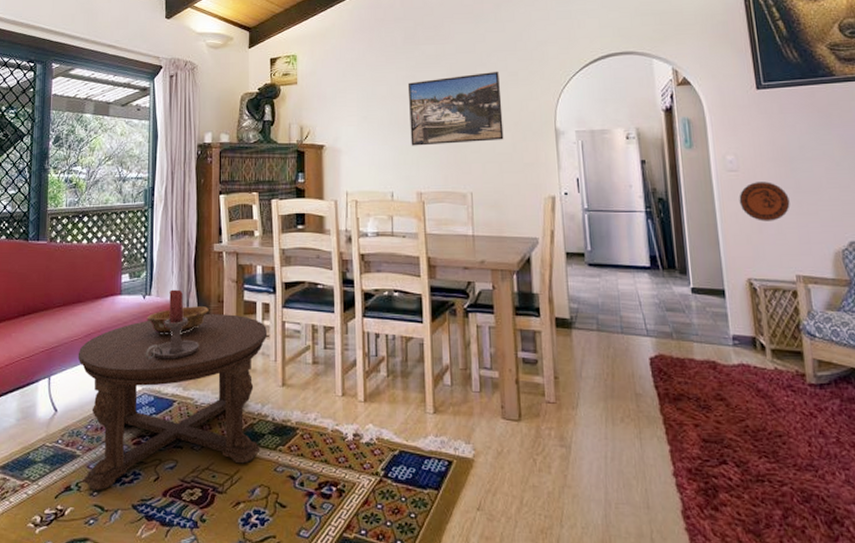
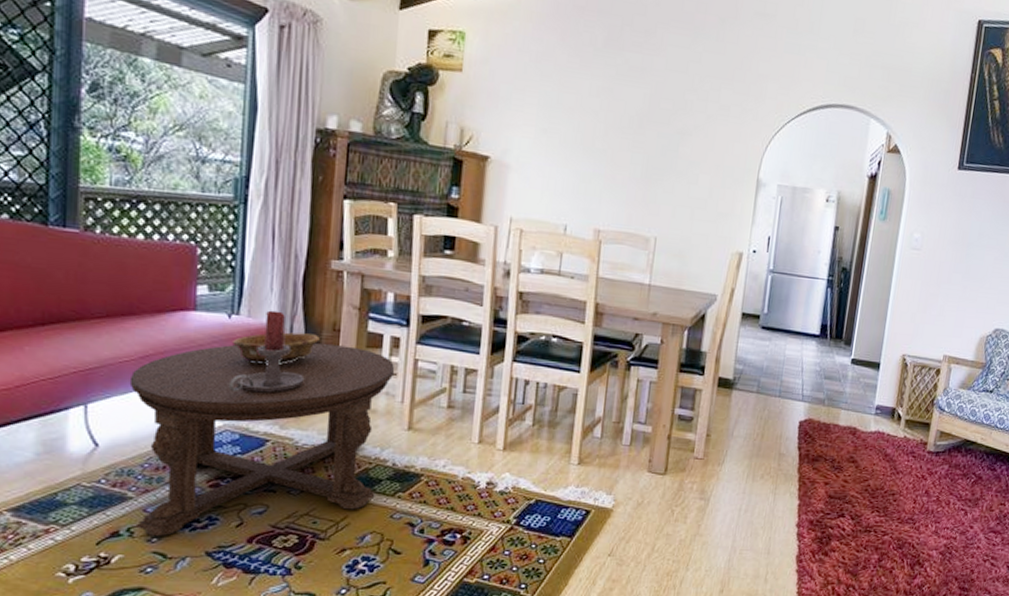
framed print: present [407,71,504,146] -> none [595,96,709,183]
decorative plate: present [739,182,790,221] -> none [913,263,957,303]

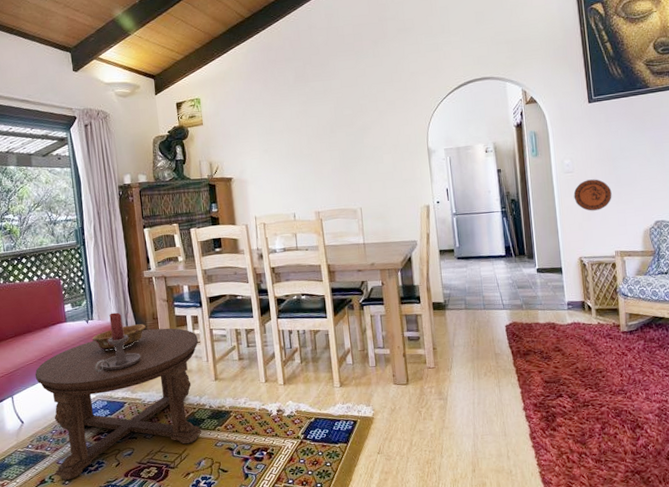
decorative plate: none [913,263,957,303] -> present [573,179,612,211]

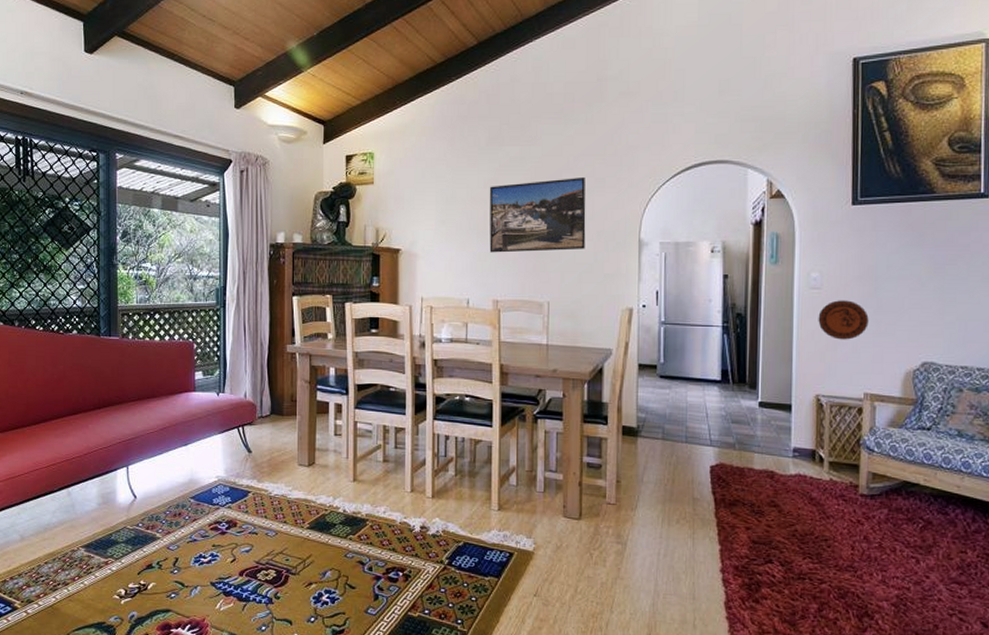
coffee table: present [35,328,202,480] -> none [154,412,340,570]
decorative bowl: present [92,324,146,352] -> none [221,404,282,431]
candle holder: present [94,312,141,372] -> none [220,388,273,454]
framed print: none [301,101,386,173] -> present [489,176,586,253]

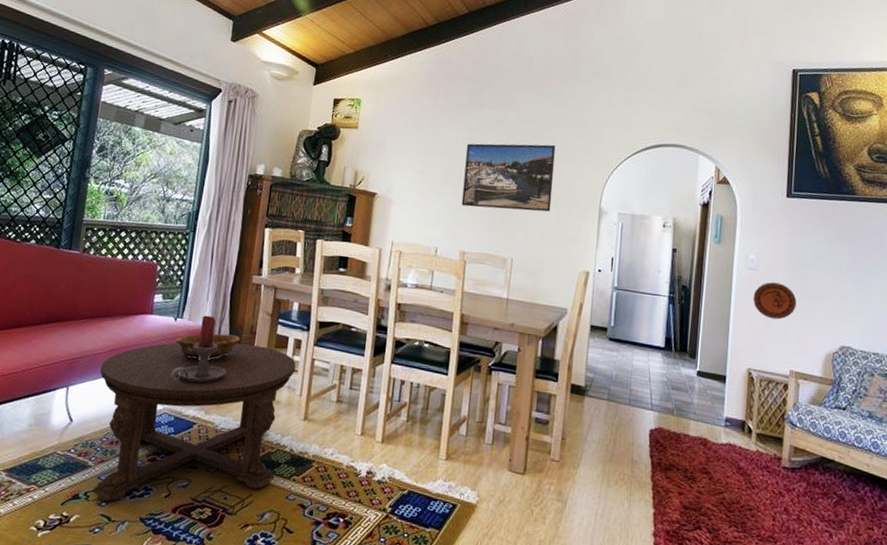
coffee table: none [154,412,340,570] -> present [93,342,296,502]
candle holder: none [220,388,273,454] -> present [169,315,227,383]
decorative bowl: none [221,404,282,431] -> present [176,333,240,360]

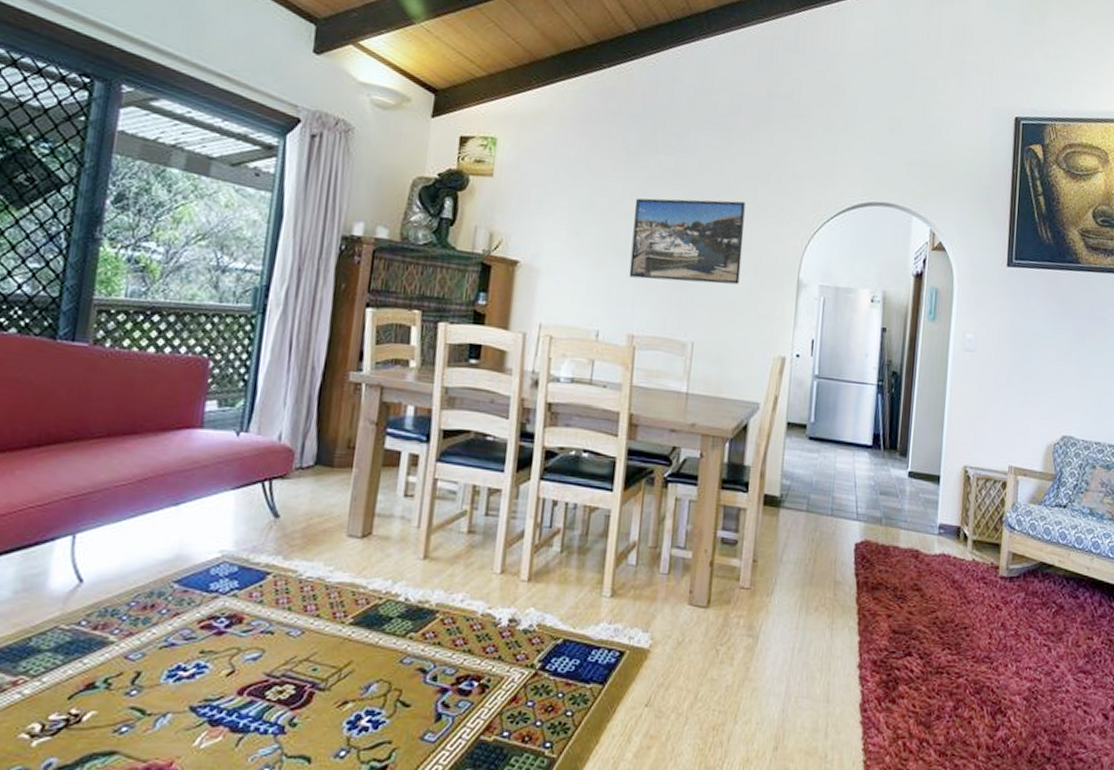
coffee table: present [93,342,296,502] -> none [117,462,412,689]
candle holder: present [169,315,227,383] -> none [230,426,314,519]
decorative bowl: present [176,333,240,360] -> none [238,450,333,487]
decorative plate: present [753,282,797,320] -> none [970,365,1017,408]

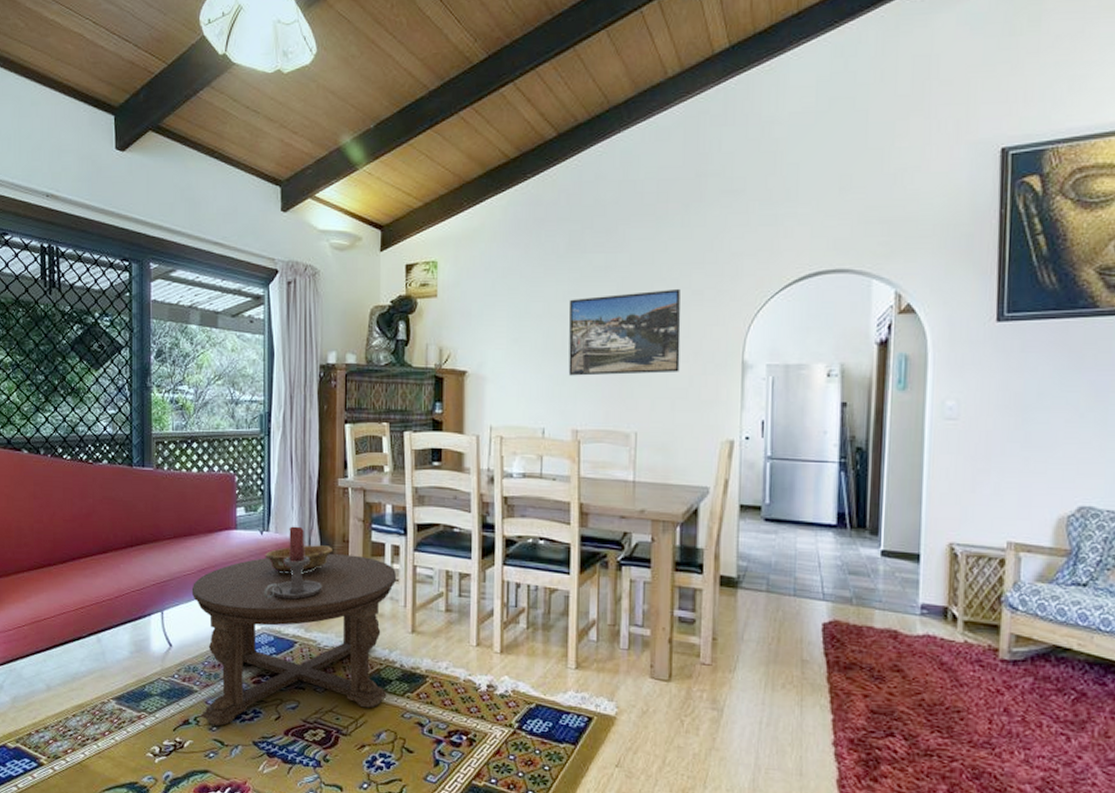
coffee table: none [117,462,412,689] -> present [191,554,397,726]
candle holder: none [230,426,314,519] -> present [263,526,323,600]
decorative bowl: none [238,450,333,487] -> present [265,545,332,575]

